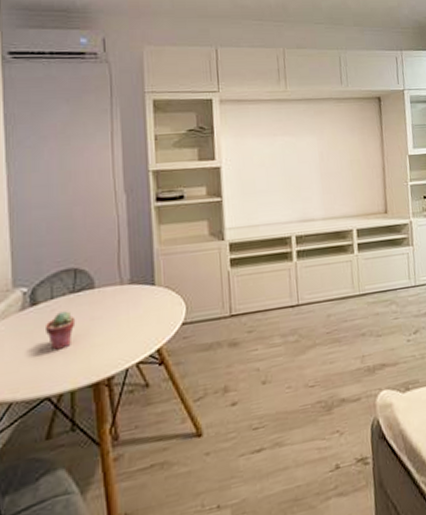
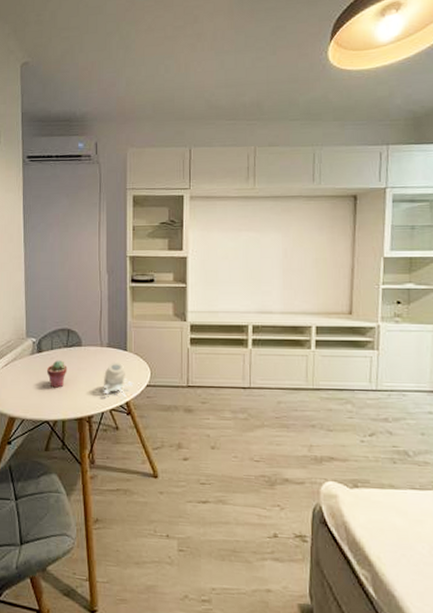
jar: none [125,300,166,347] -> present [103,361,134,401]

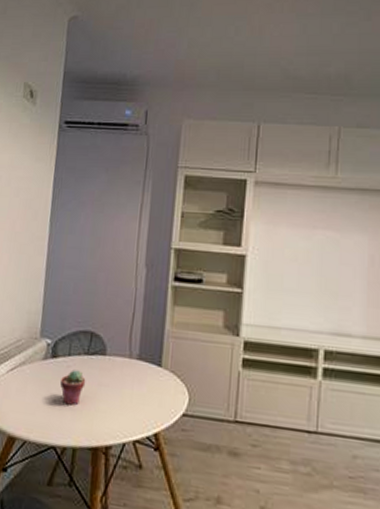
jar: present [103,361,134,401] -> none [127,379,167,432]

